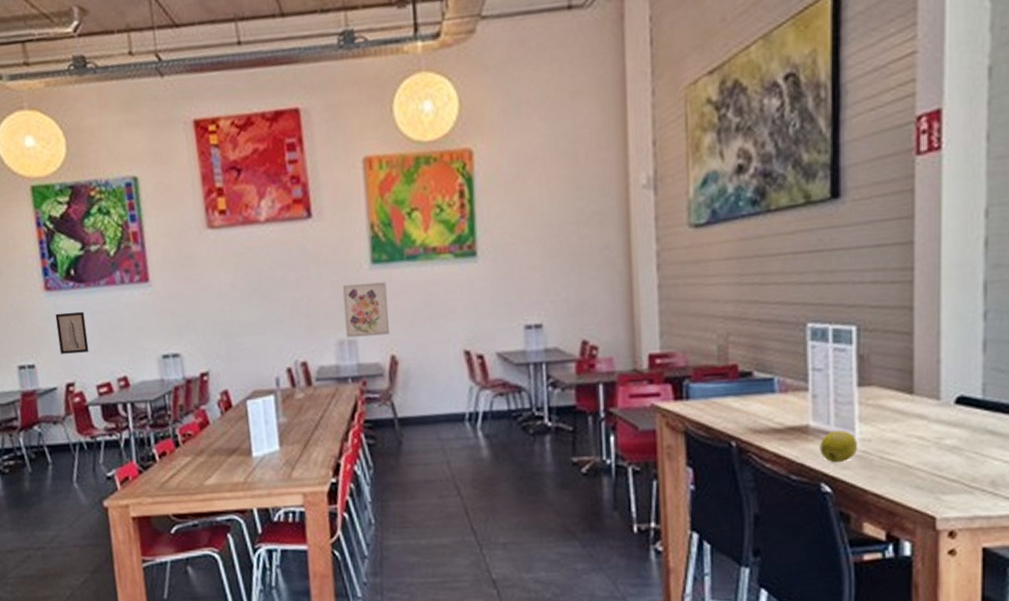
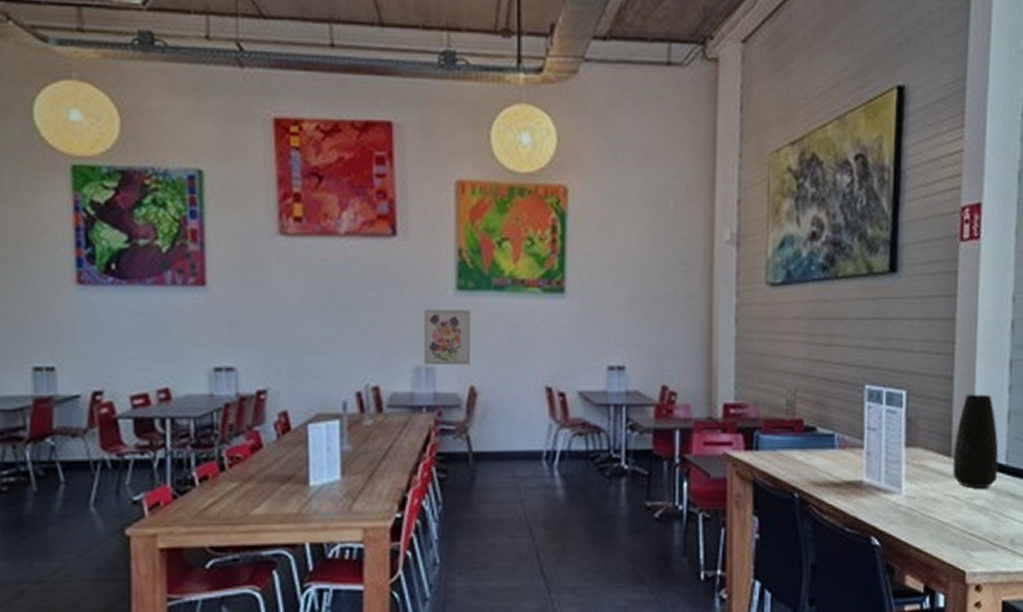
wall art: present [55,311,89,354] -> none [87,311,125,358]
apple: present [819,430,858,463] -> none [871,486,904,518]
vase: none [915,323,973,427] -> present [952,394,999,489]

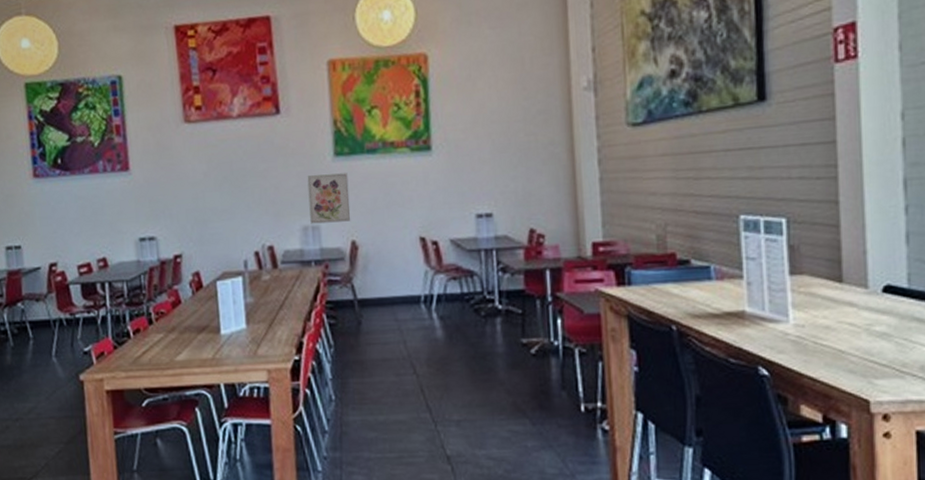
vase: present [952,394,999,489] -> none [844,216,899,314]

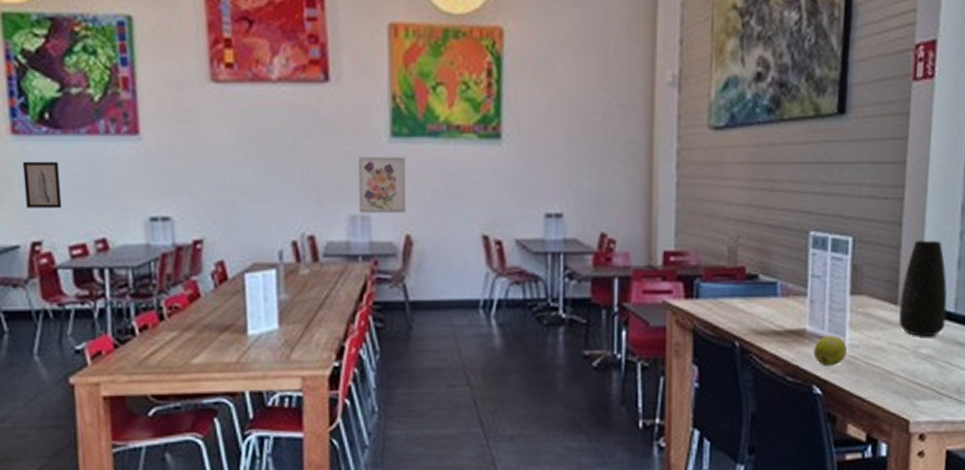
wall art: none [42,197,72,236] -> present [22,161,62,208]
apple: none [755,315,793,347] -> present [813,335,848,366]
vase: none [844,216,899,314] -> present [898,240,947,337]

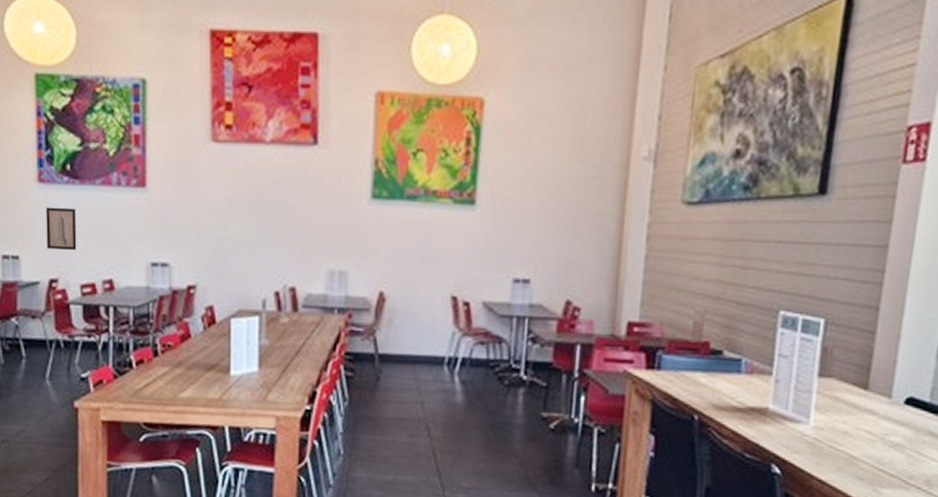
wall art: present [358,157,407,213] -> none [338,216,384,271]
apple: present [813,335,848,366] -> none [775,415,811,447]
vase: present [898,240,947,337] -> none [867,326,924,425]

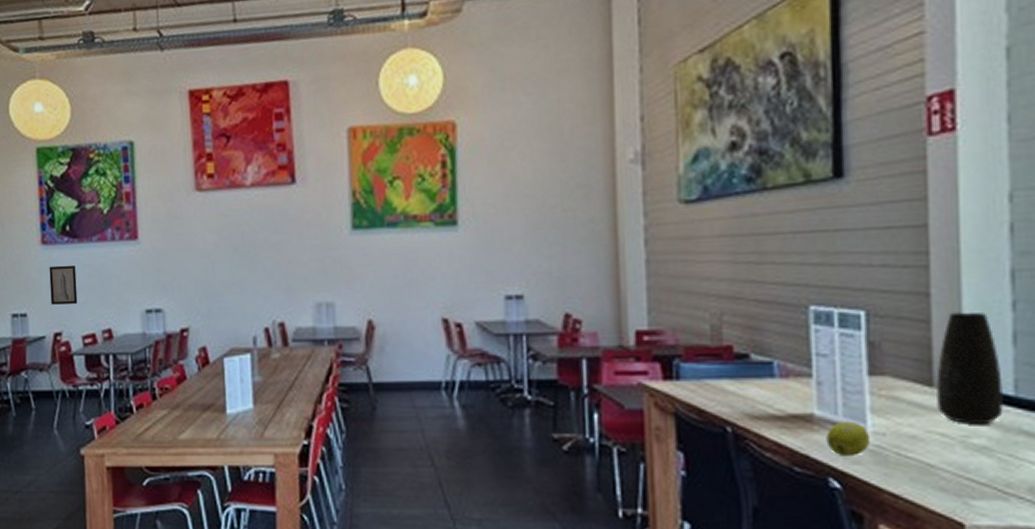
apple: none [775,415,811,447] -> present [826,421,871,457]
vase: none [867,326,924,425] -> present [935,312,1003,425]

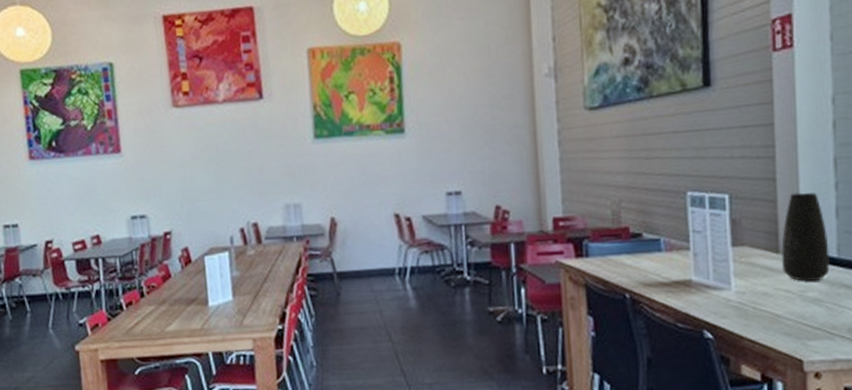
wall art: present [49,265,78,305] -> none [37,177,67,215]
apple: present [826,421,871,457] -> none [701,284,734,313]

